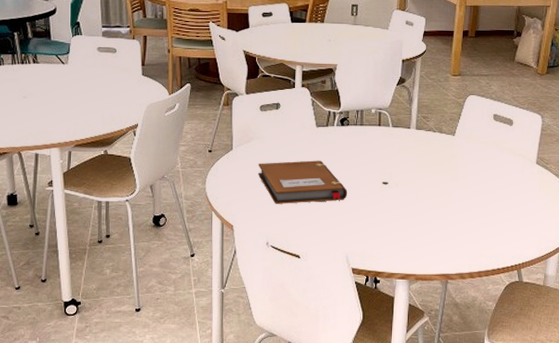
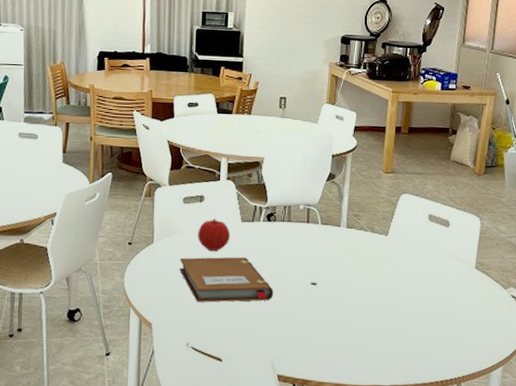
fruit: none [275,125,305,157] -> present [198,219,230,252]

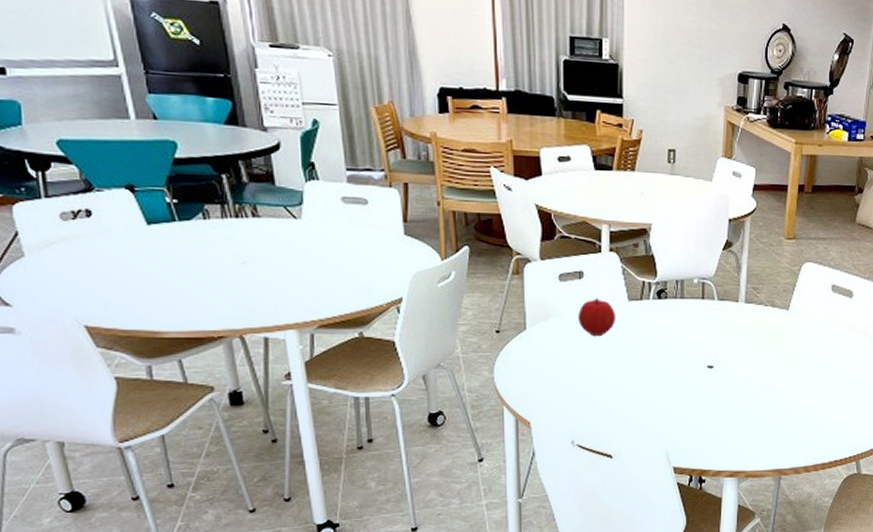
notebook: present [180,257,274,303] -> none [559,341,667,396]

